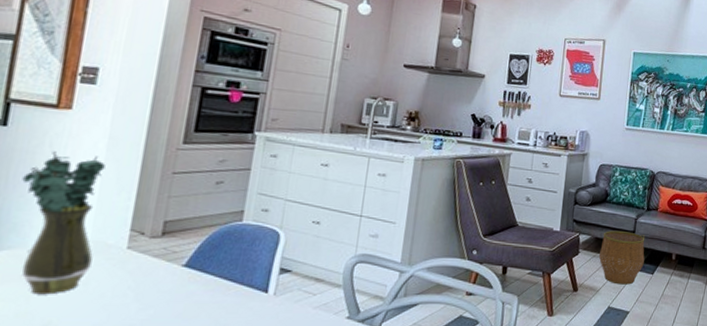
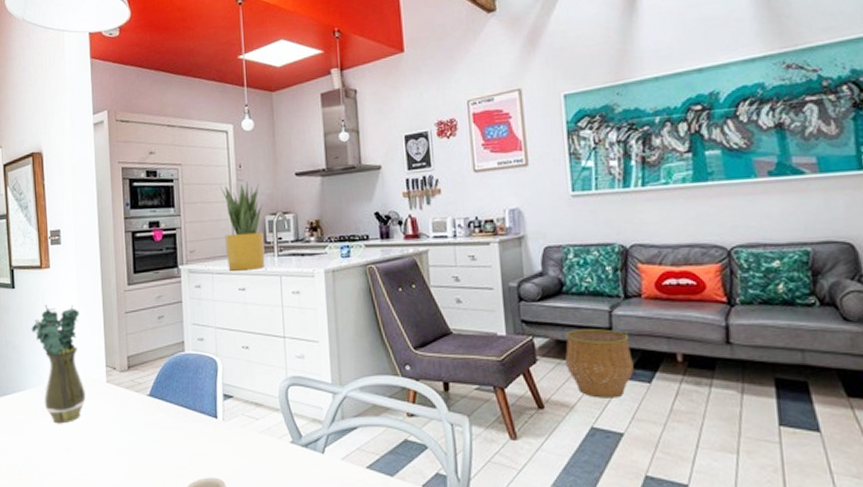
planter: none [313,60,365,149] -> present [219,182,265,272]

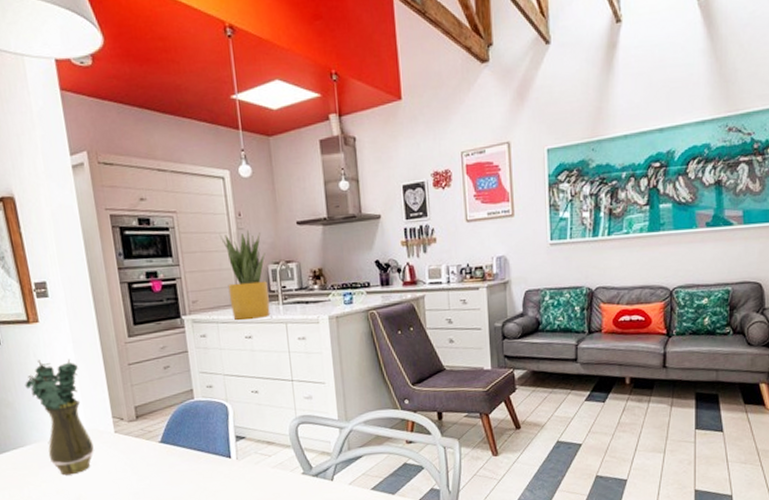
basket: present [565,329,634,398] -> none [539,360,592,418]

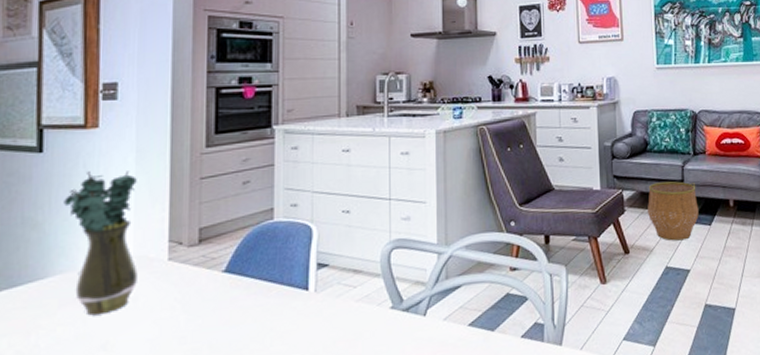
planter: present [219,230,271,321] -> none [327,40,375,133]
basket: none [539,360,592,418] -> present [648,181,699,241]

